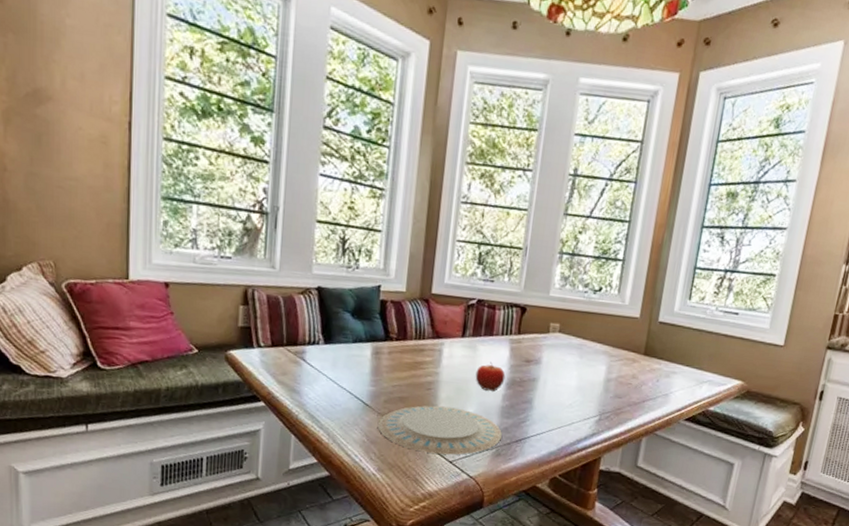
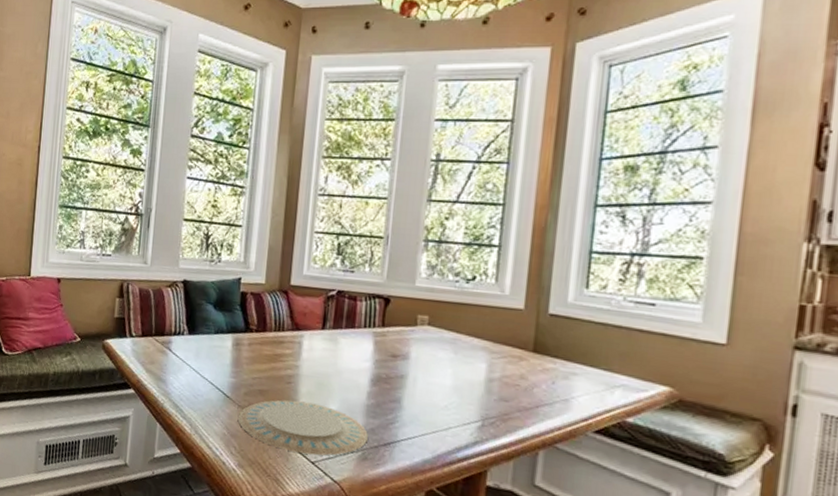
fruit: present [475,361,506,391] -> none [337,355,370,388]

